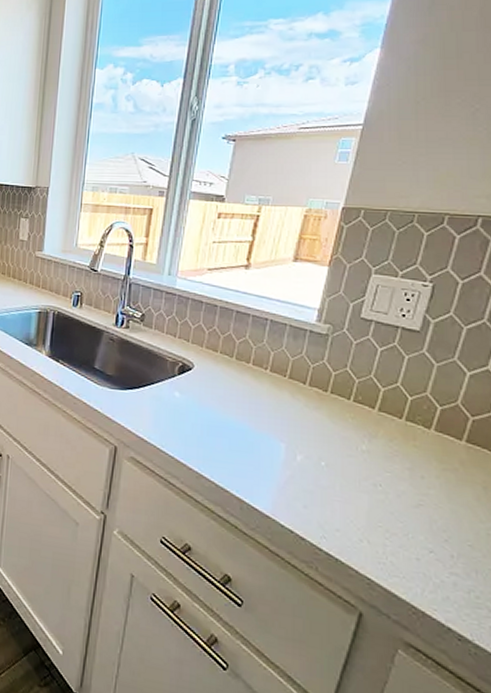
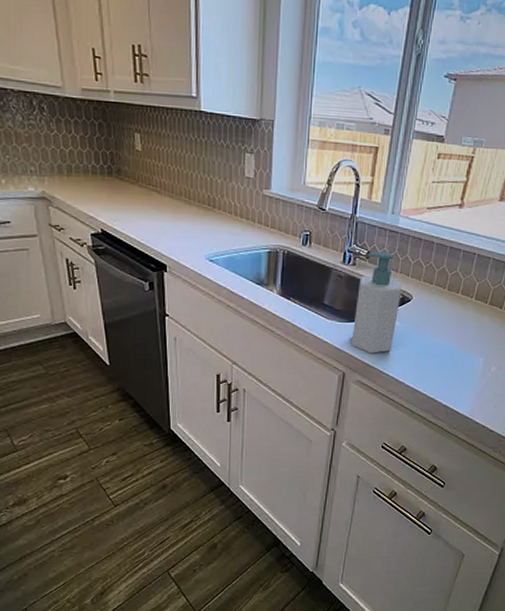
soap bottle: none [124,314,182,428] -> present [351,251,402,354]

